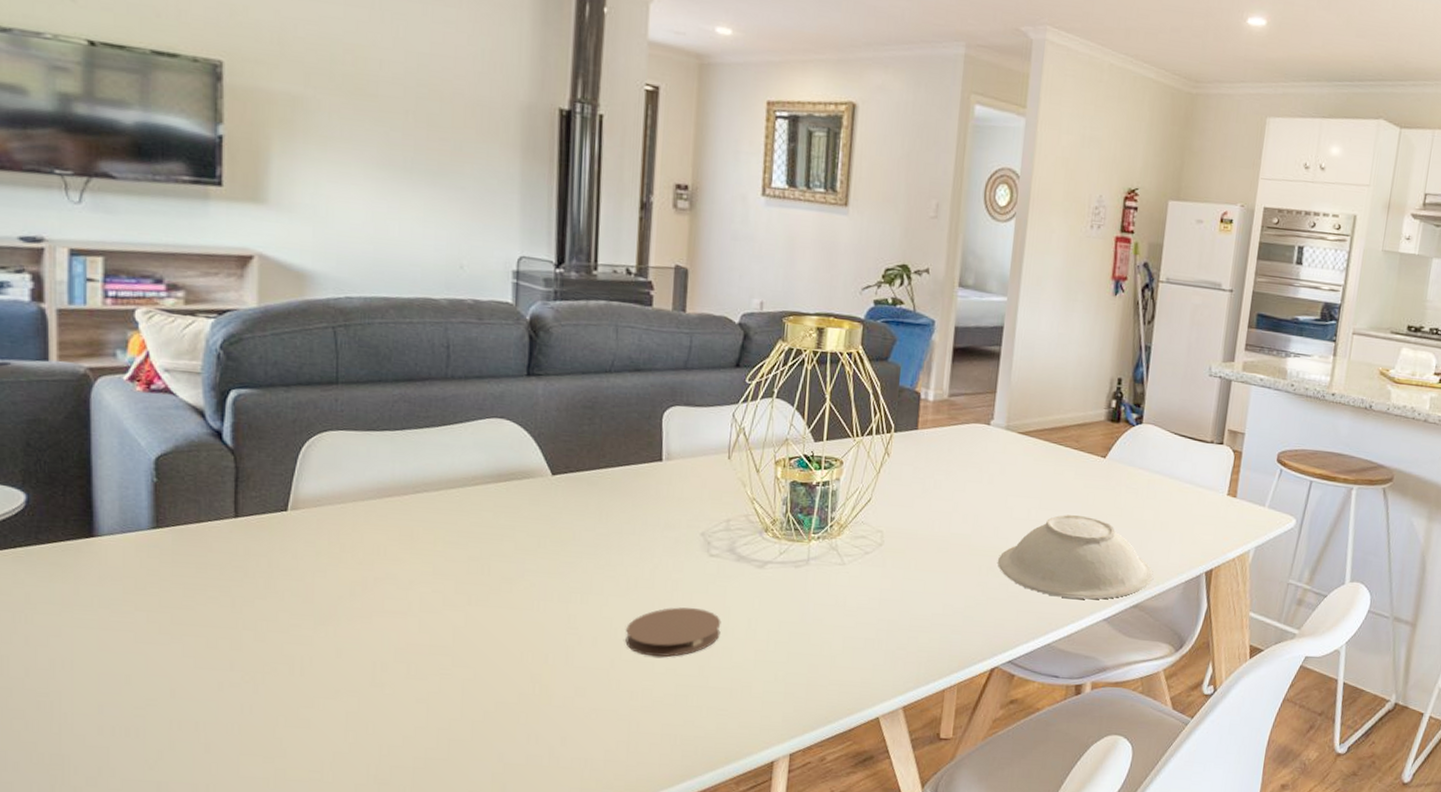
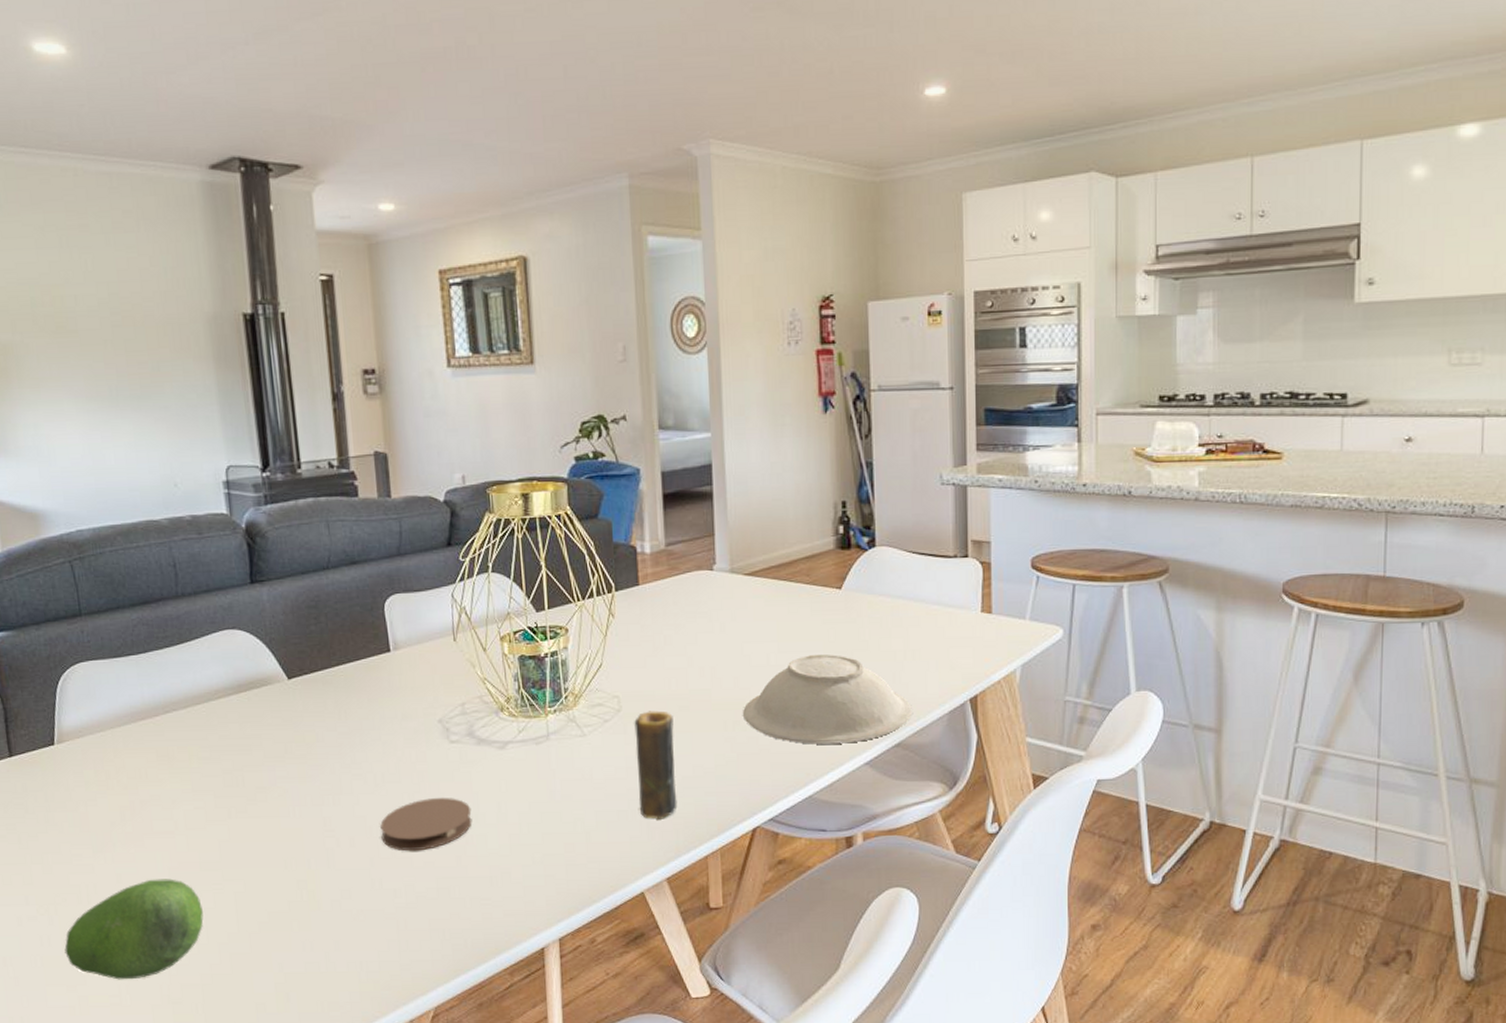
fruit: none [267,657,426,757] -> present [64,879,204,980]
candle: none [886,548,932,651] -> present [634,710,678,820]

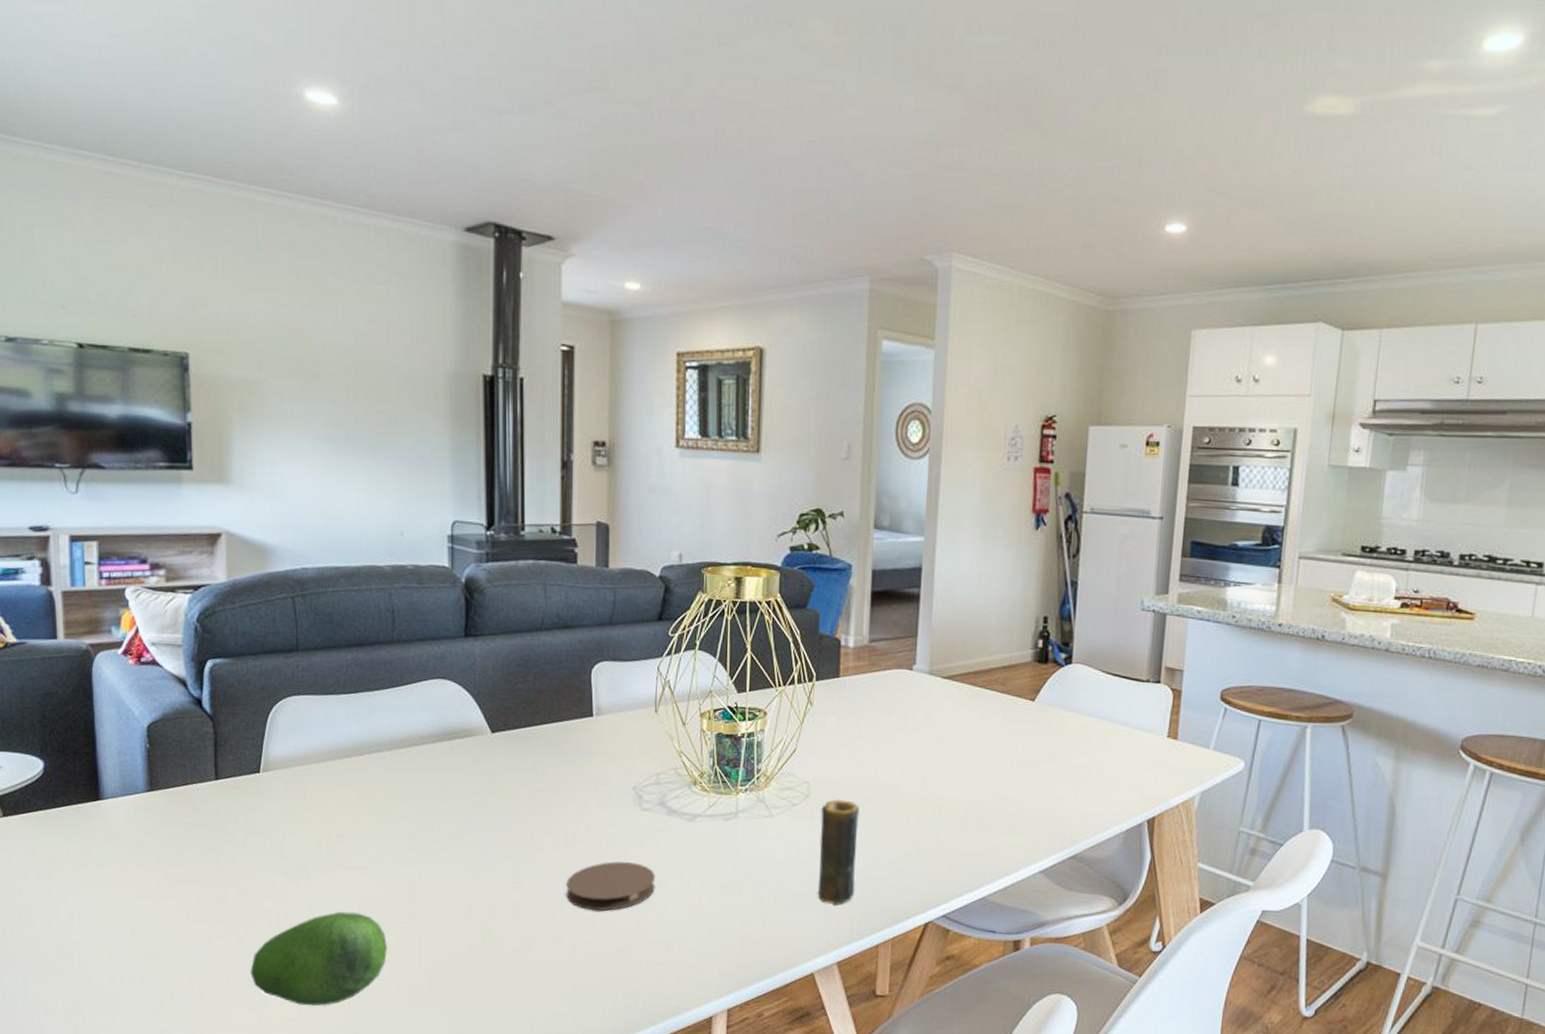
bowl: present [743,654,912,745] -> none [927,761,1091,851]

